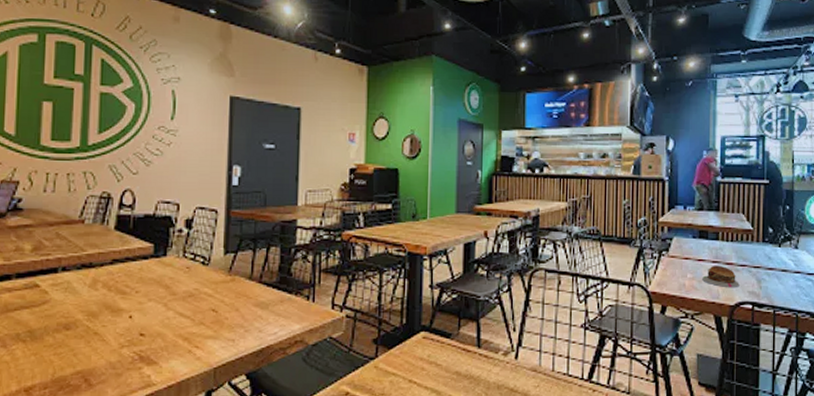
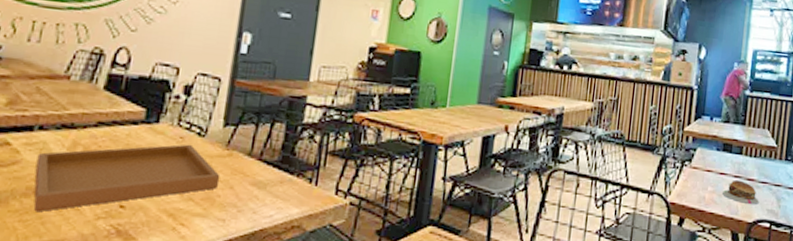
tray: none [63,273,226,345] -> present [33,144,220,212]

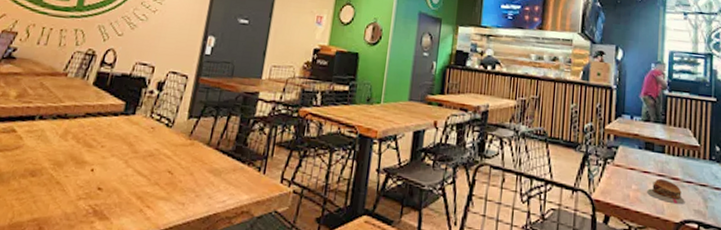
tray: present [33,144,220,212] -> none [29,134,183,192]

